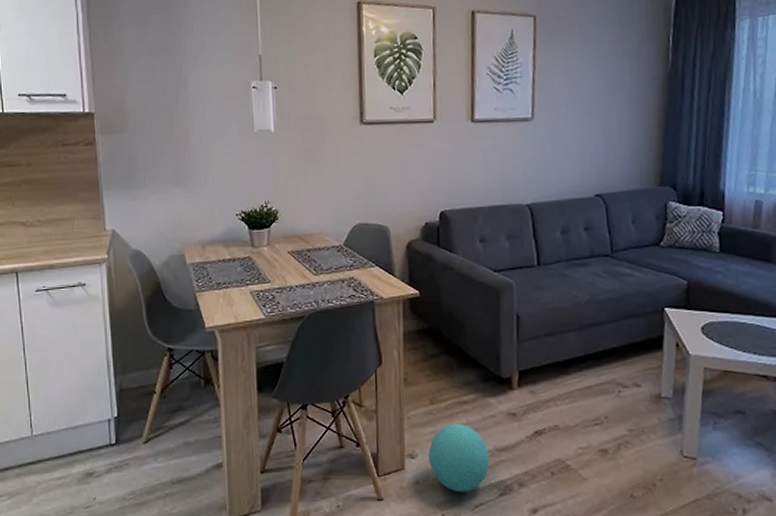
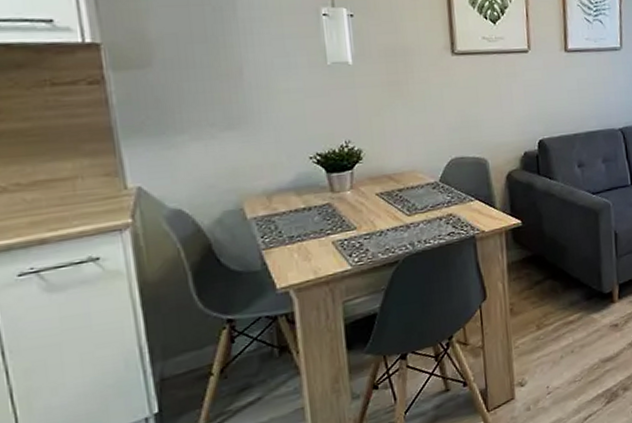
ball: present [428,423,489,492] -> none [537,343,596,410]

